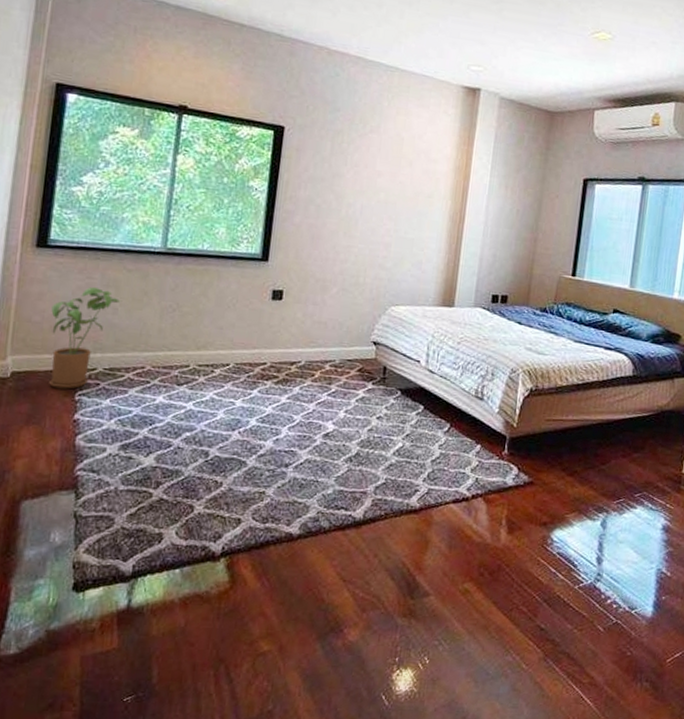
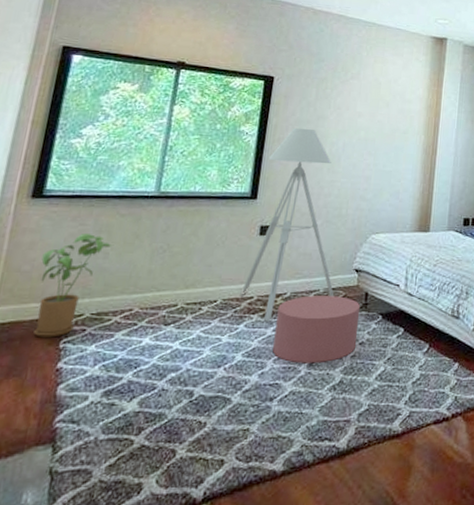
floor lamp: none [253,185,351,391] -> present [240,127,335,323]
pouf: none [287,365,379,434] -> present [273,295,361,364]

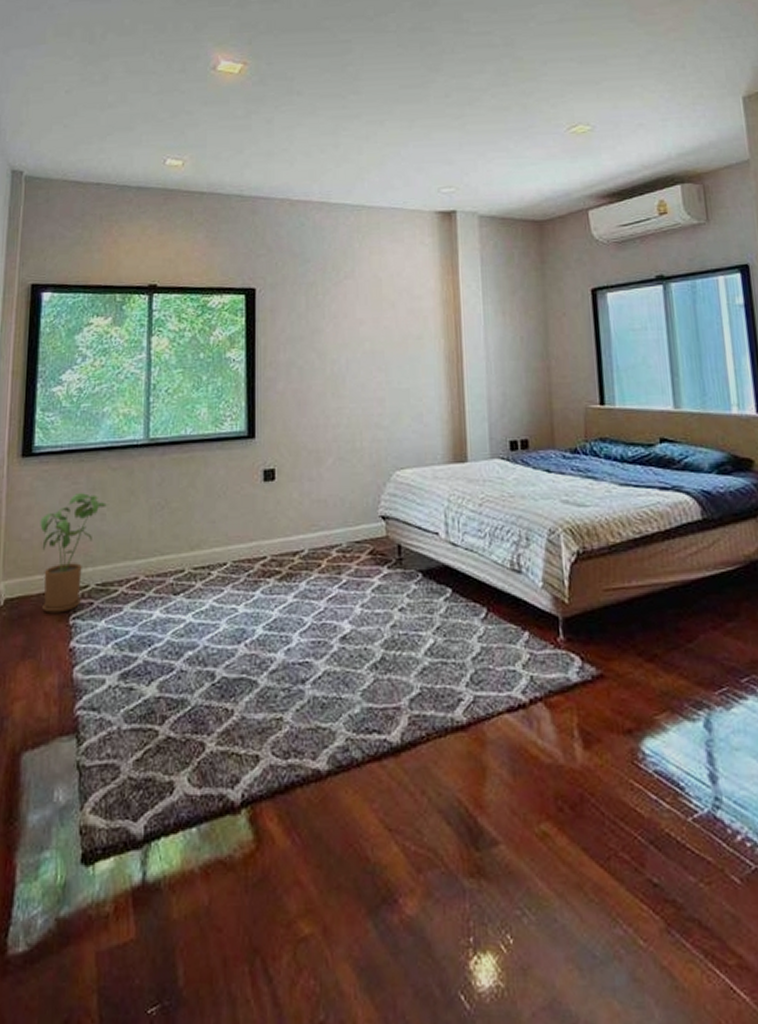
floor lamp: present [240,127,335,323] -> none [251,346,361,588]
pouf: present [273,295,361,364] -> none [296,551,395,637]

